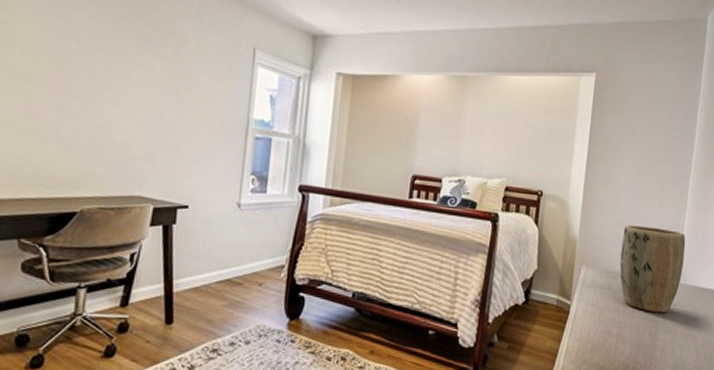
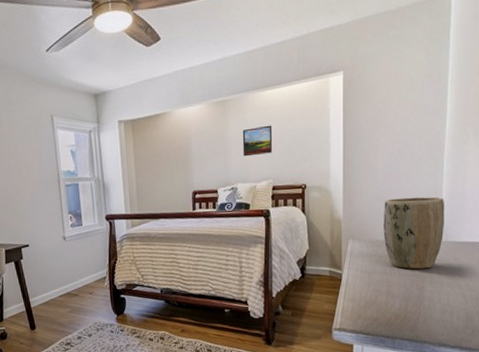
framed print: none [477,114,514,148] -> present [242,125,273,157]

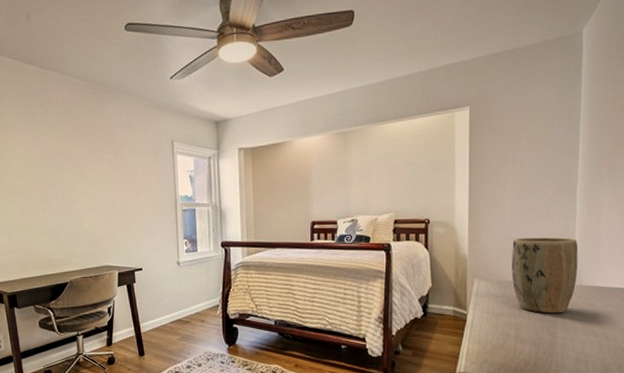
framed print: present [242,125,273,157] -> none [364,157,395,189]

